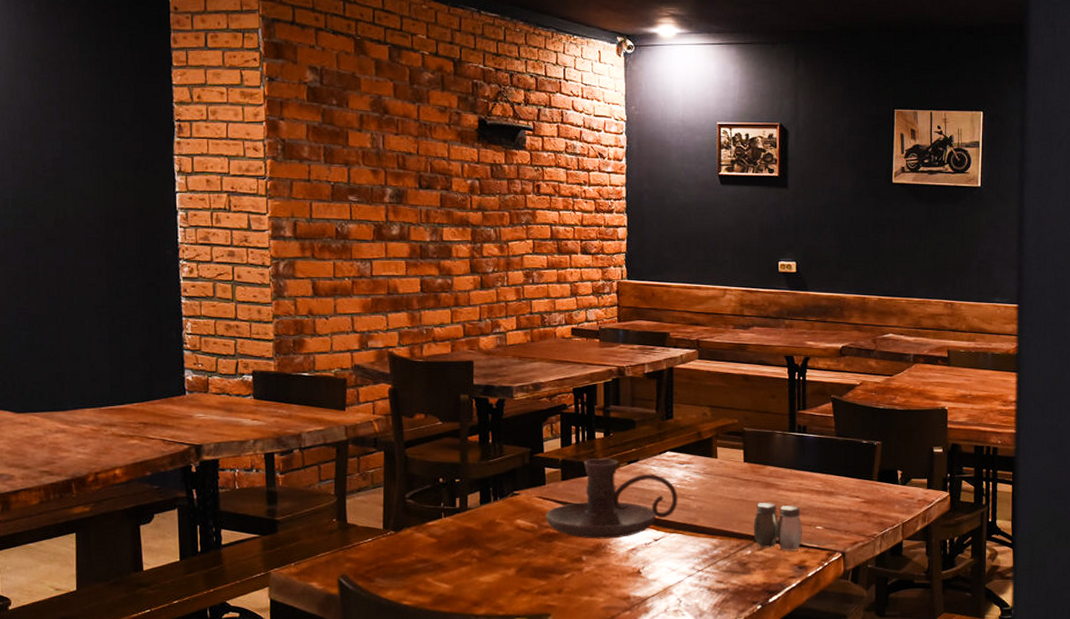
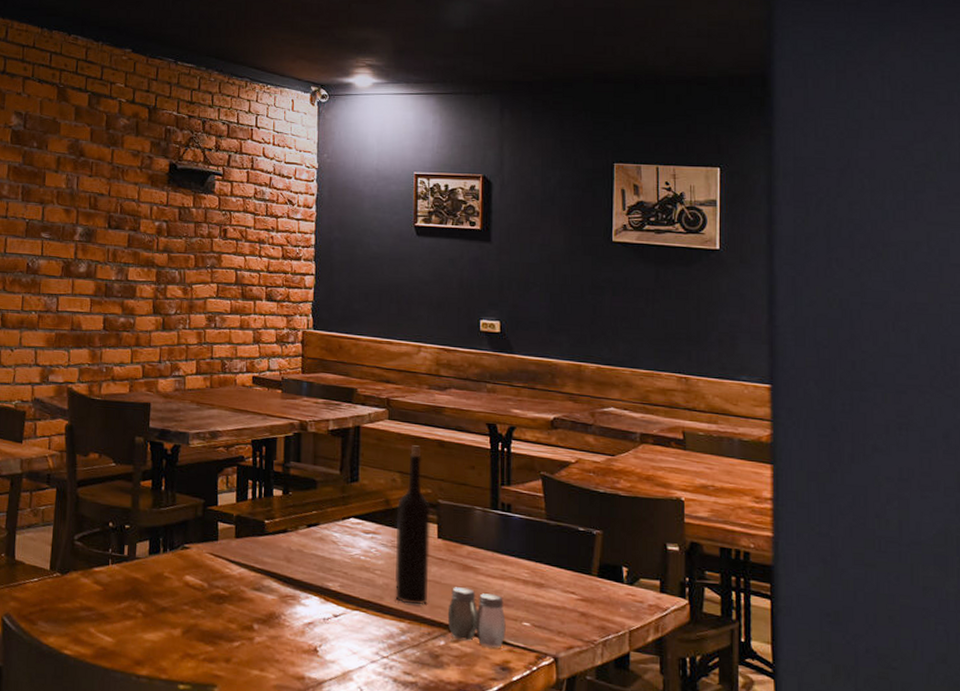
candle holder: present [546,457,678,539] -> none [216,517,362,609]
wine bottle: none [707,381,737,522] -> present [395,445,431,605]

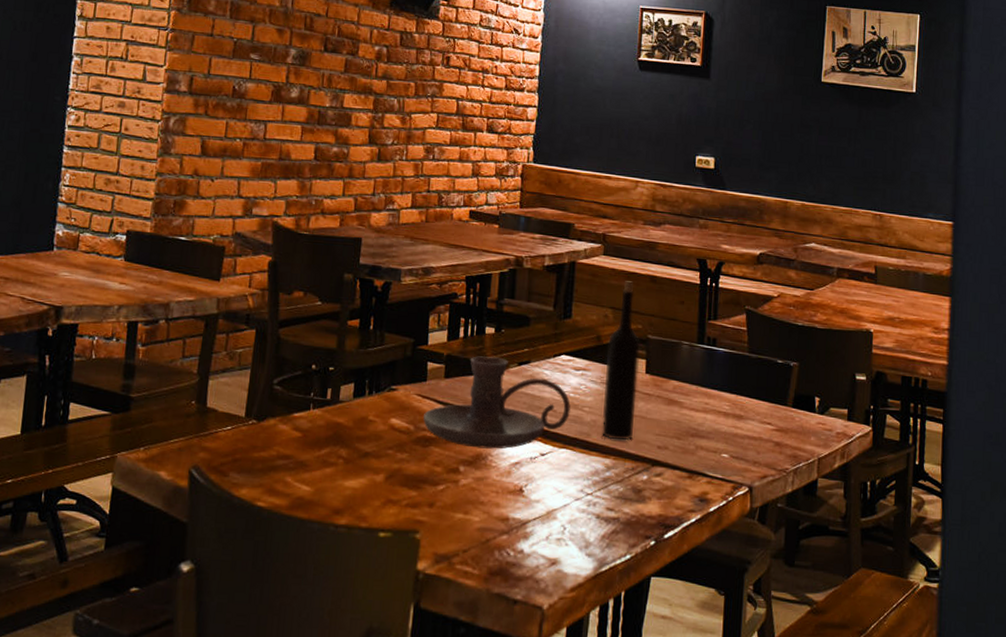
candle holder: none [216,517,362,609] -> present [423,356,571,449]
salt and pepper shaker: present [447,587,506,648] -> none [651,421,706,480]

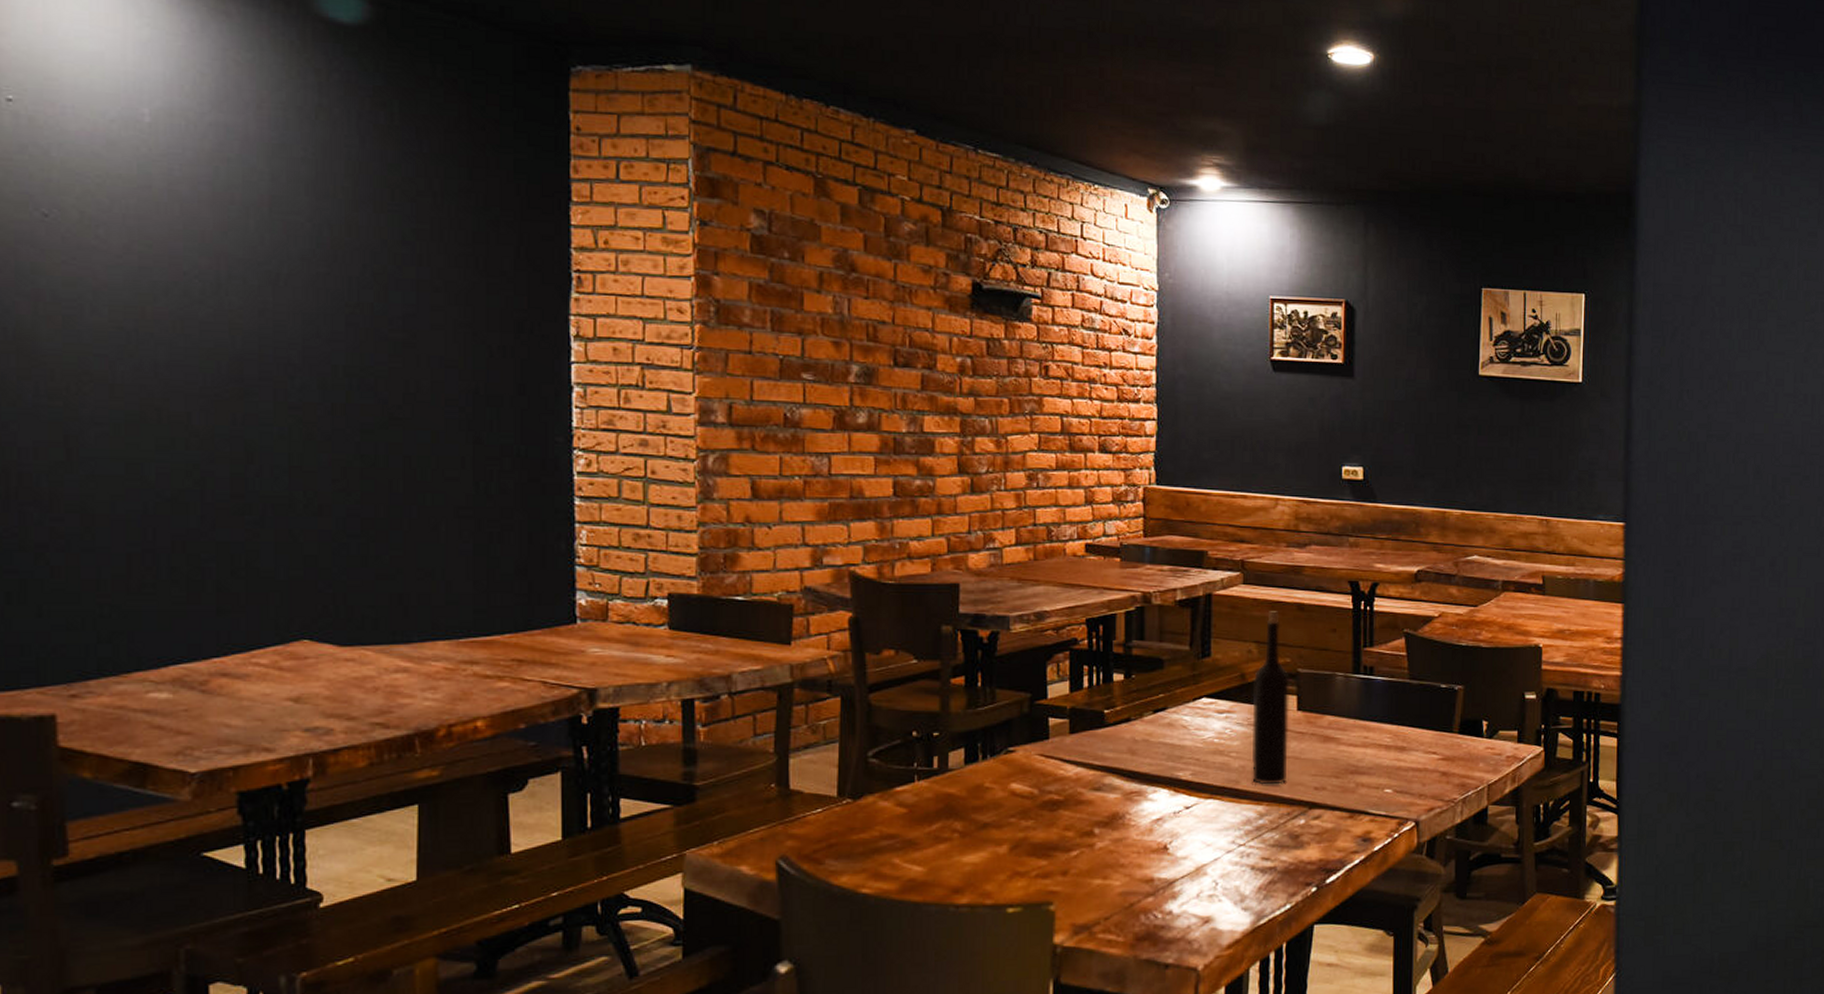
candle holder: present [423,356,571,449] -> none [1049,705,1215,807]

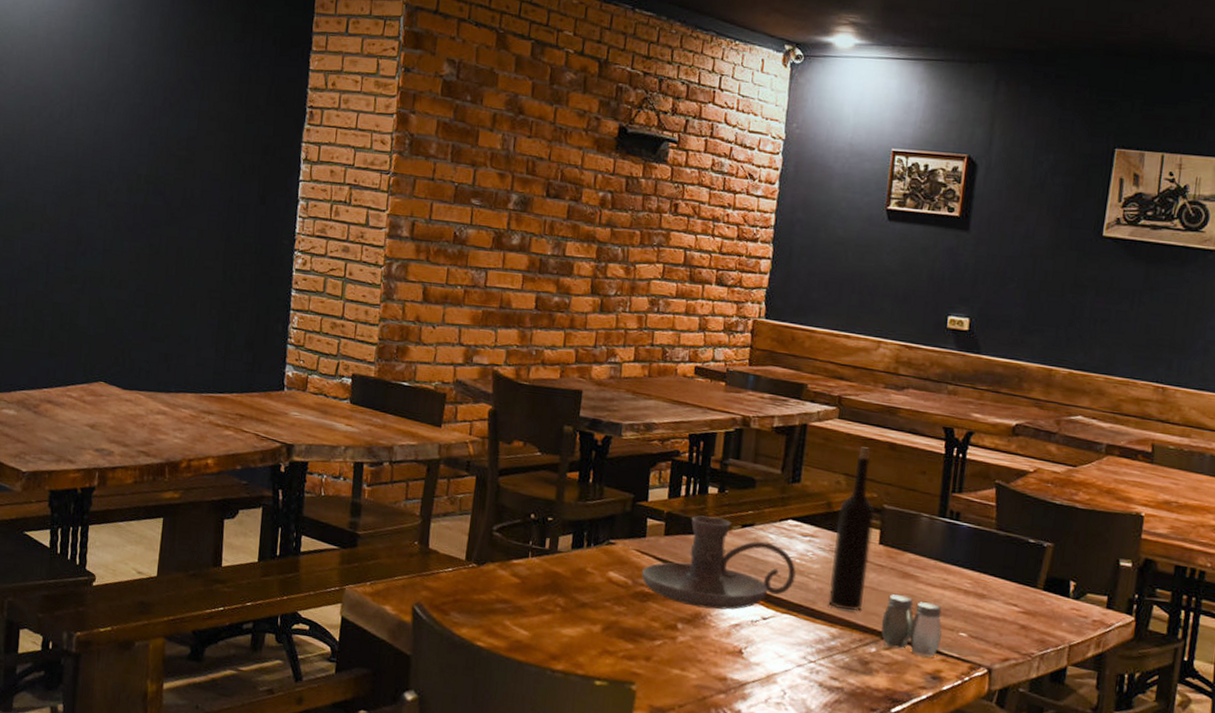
candle holder: none [1049,705,1215,807] -> present [642,515,796,610]
salt and pepper shaker: none [1307,760,1368,819] -> present [881,594,942,657]

